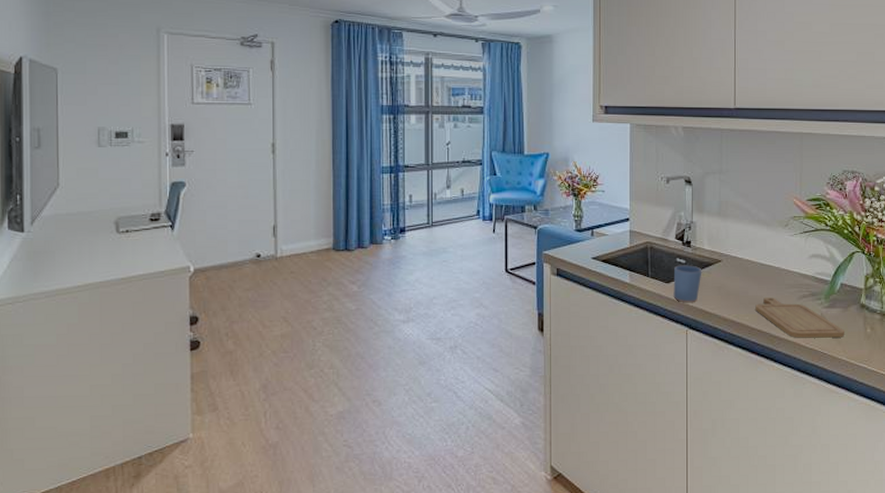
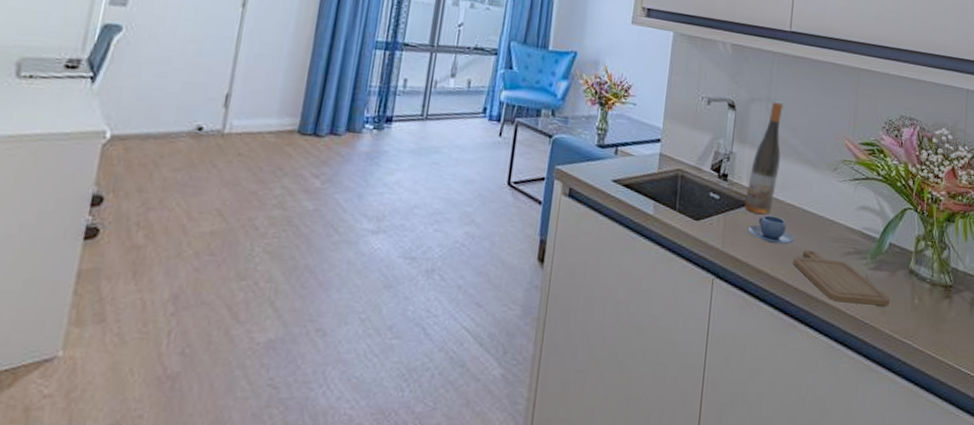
mug: present [673,265,702,303] -> none [701,200,738,247]
wine bottle: none [708,172,736,272] -> present [745,101,784,215]
teacup: none [713,272,755,294] -> present [748,215,795,244]

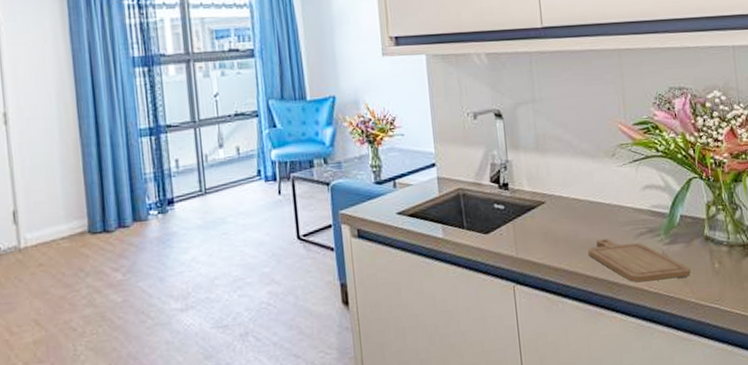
wine bottle: present [745,101,784,215] -> none [529,100,558,215]
teacup: present [748,215,795,244] -> none [538,213,586,240]

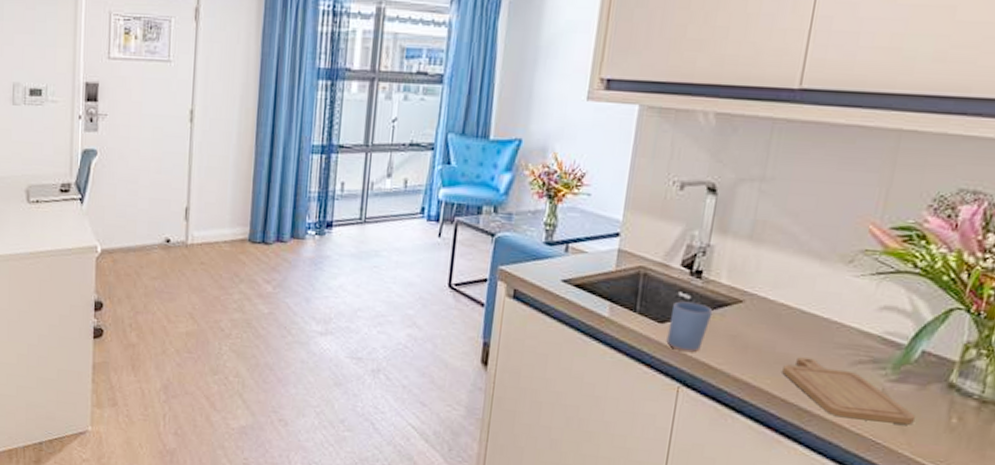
mug: none [492,210,525,255] -> present [666,301,713,352]

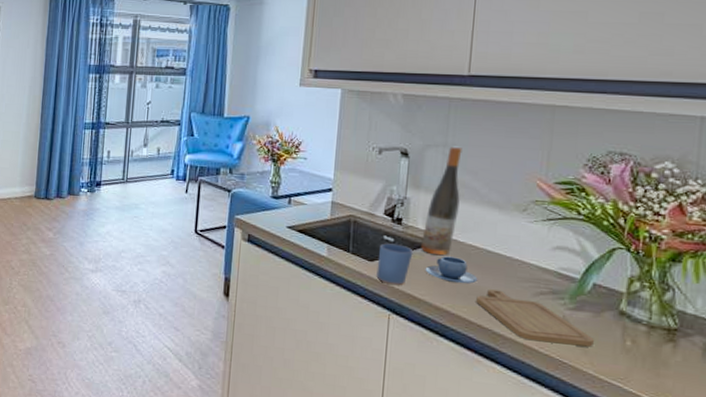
wine bottle: none [722,180,783,317] -> present [421,146,462,256]
teacup: none [725,317,787,351] -> present [425,256,478,284]

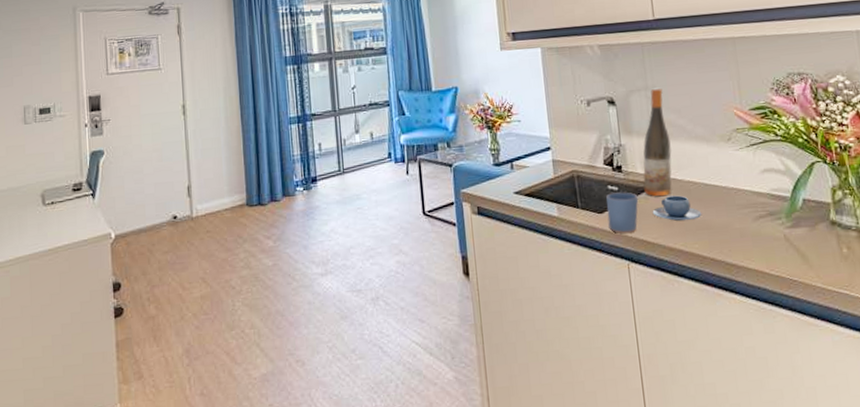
chopping board: present [476,289,594,347] -> none [704,221,816,265]

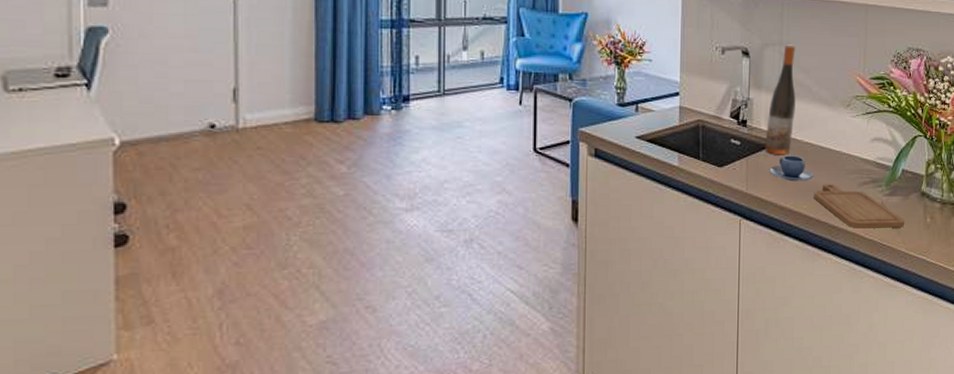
mug: present [606,192,639,234] -> none [726,147,759,190]
chopping board: none [704,221,816,265] -> present [814,184,904,229]

